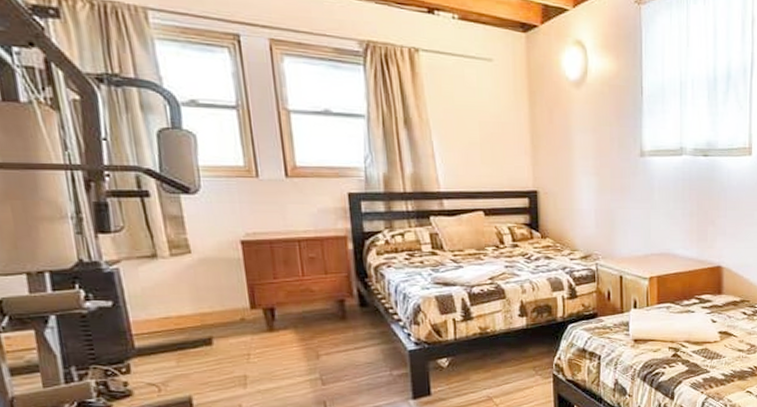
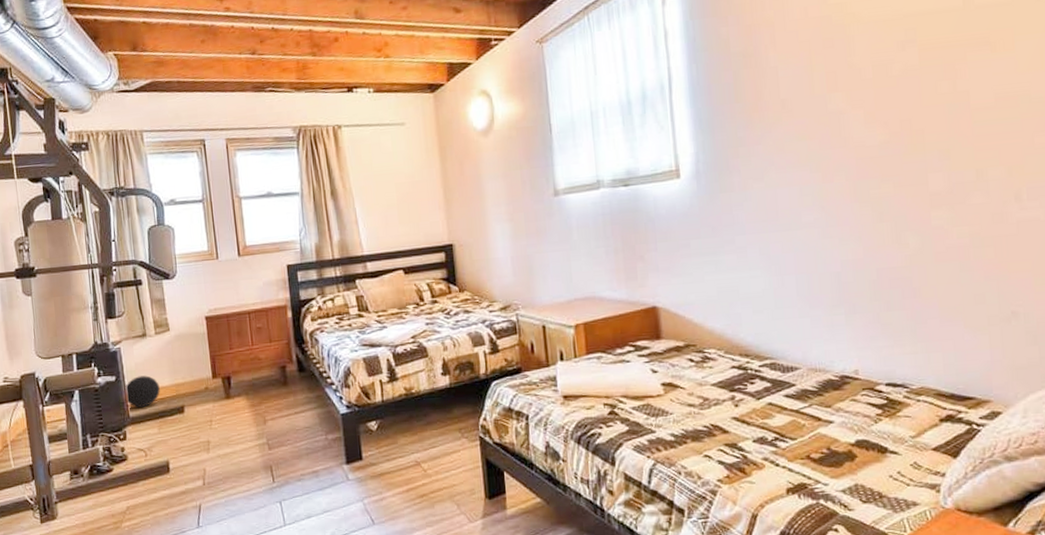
ball: none [126,302,179,338] -> present [124,375,160,408]

